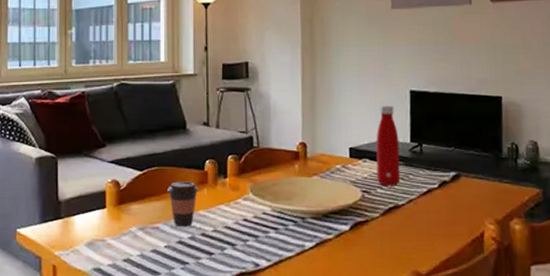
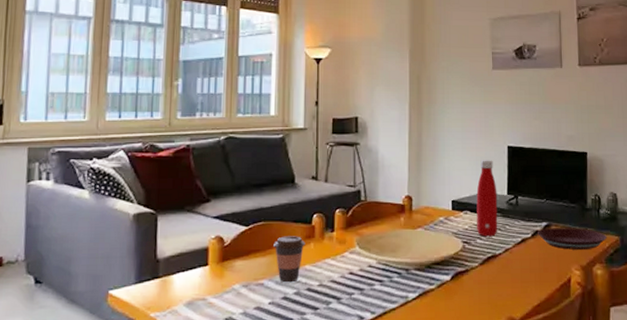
plate: none [445,178,527,202] -> present [538,228,607,250]

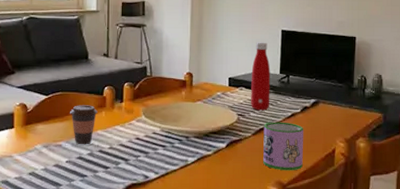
mug: none [492,249,536,305] -> present [263,122,304,171]
plate: present [538,228,607,250] -> none [306,105,371,124]

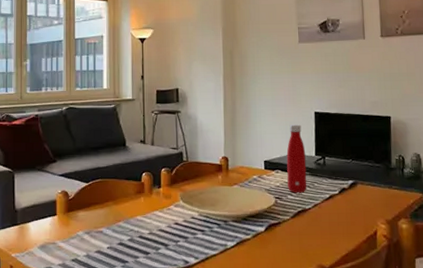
coffee cup: present [70,105,98,145] -> none [110,191,137,231]
mug: present [263,122,304,171] -> none [302,204,344,254]

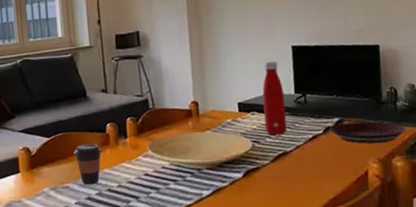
coffee cup: none [110,191,137,231] -> present [74,143,102,185]
plate: none [344,185,412,205] -> present [329,121,406,144]

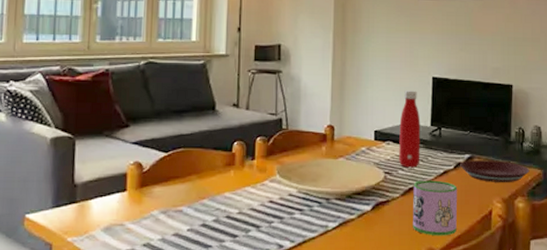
coffee cup: present [74,143,102,185] -> none [193,163,226,210]
mug: none [282,145,332,199] -> present [413,180,458,236]

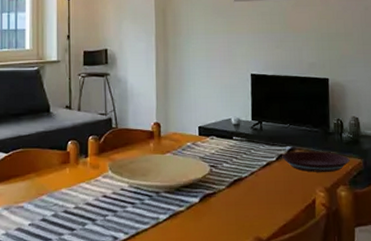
bottle: present [399,90,421,168] -> none [222,87,244,161]
mug: present [413,180,458,236] -> none [238,172,282,226]

